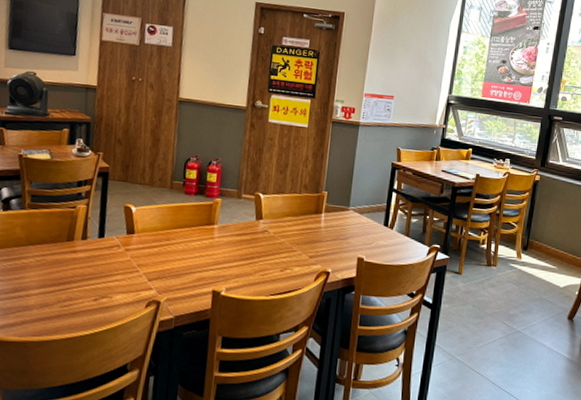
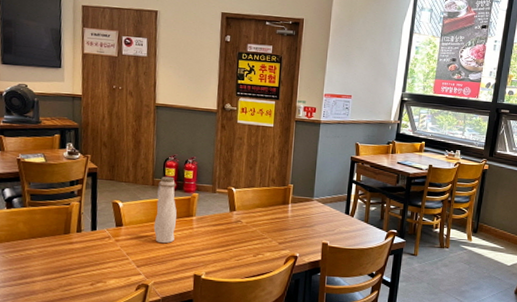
water bottle: none [169,178,198,255] -> present [153,176,177,244]

